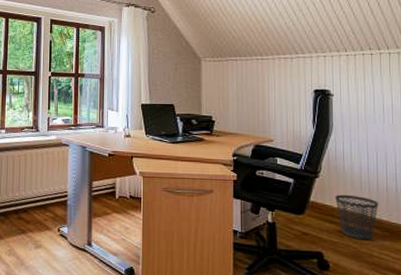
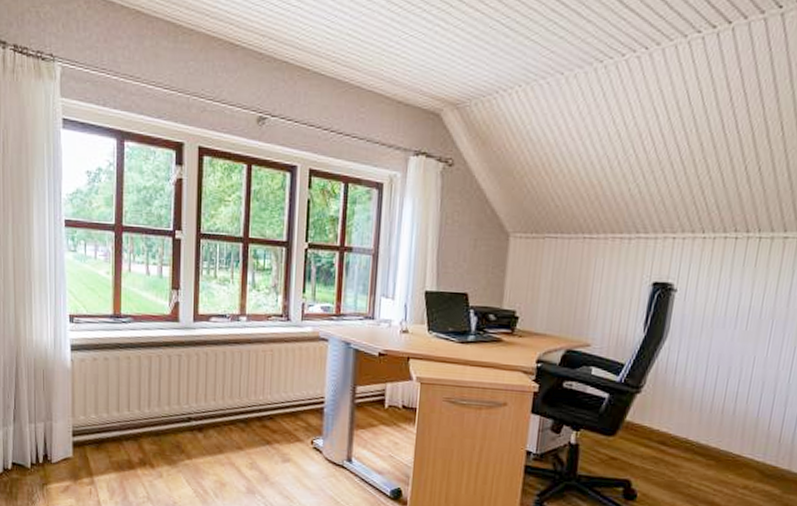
wastebasket: present [335,194,379,240] -> none [656,414,710,469]

